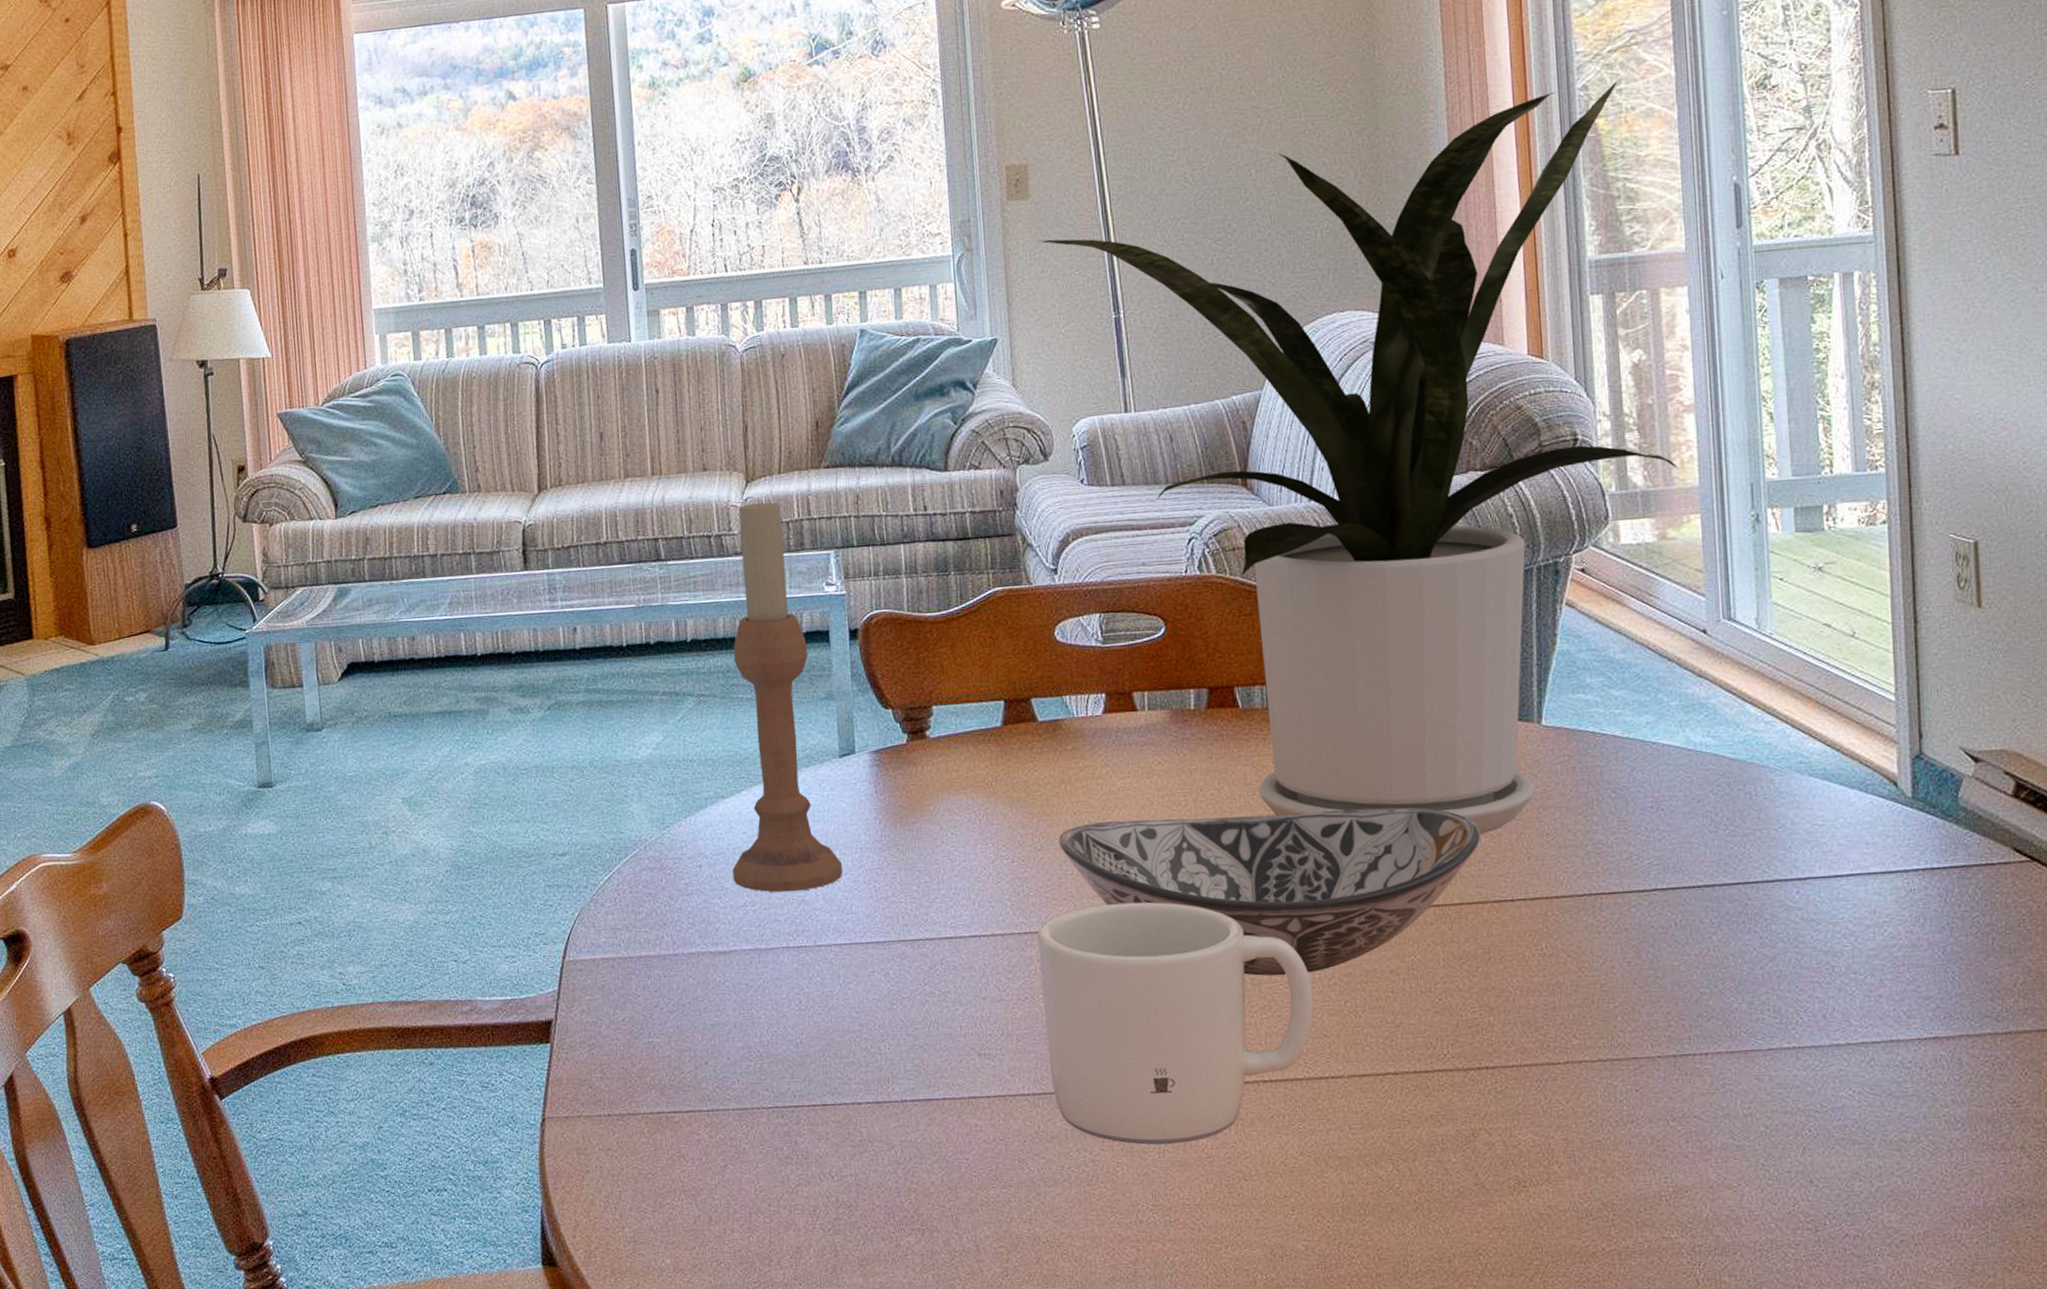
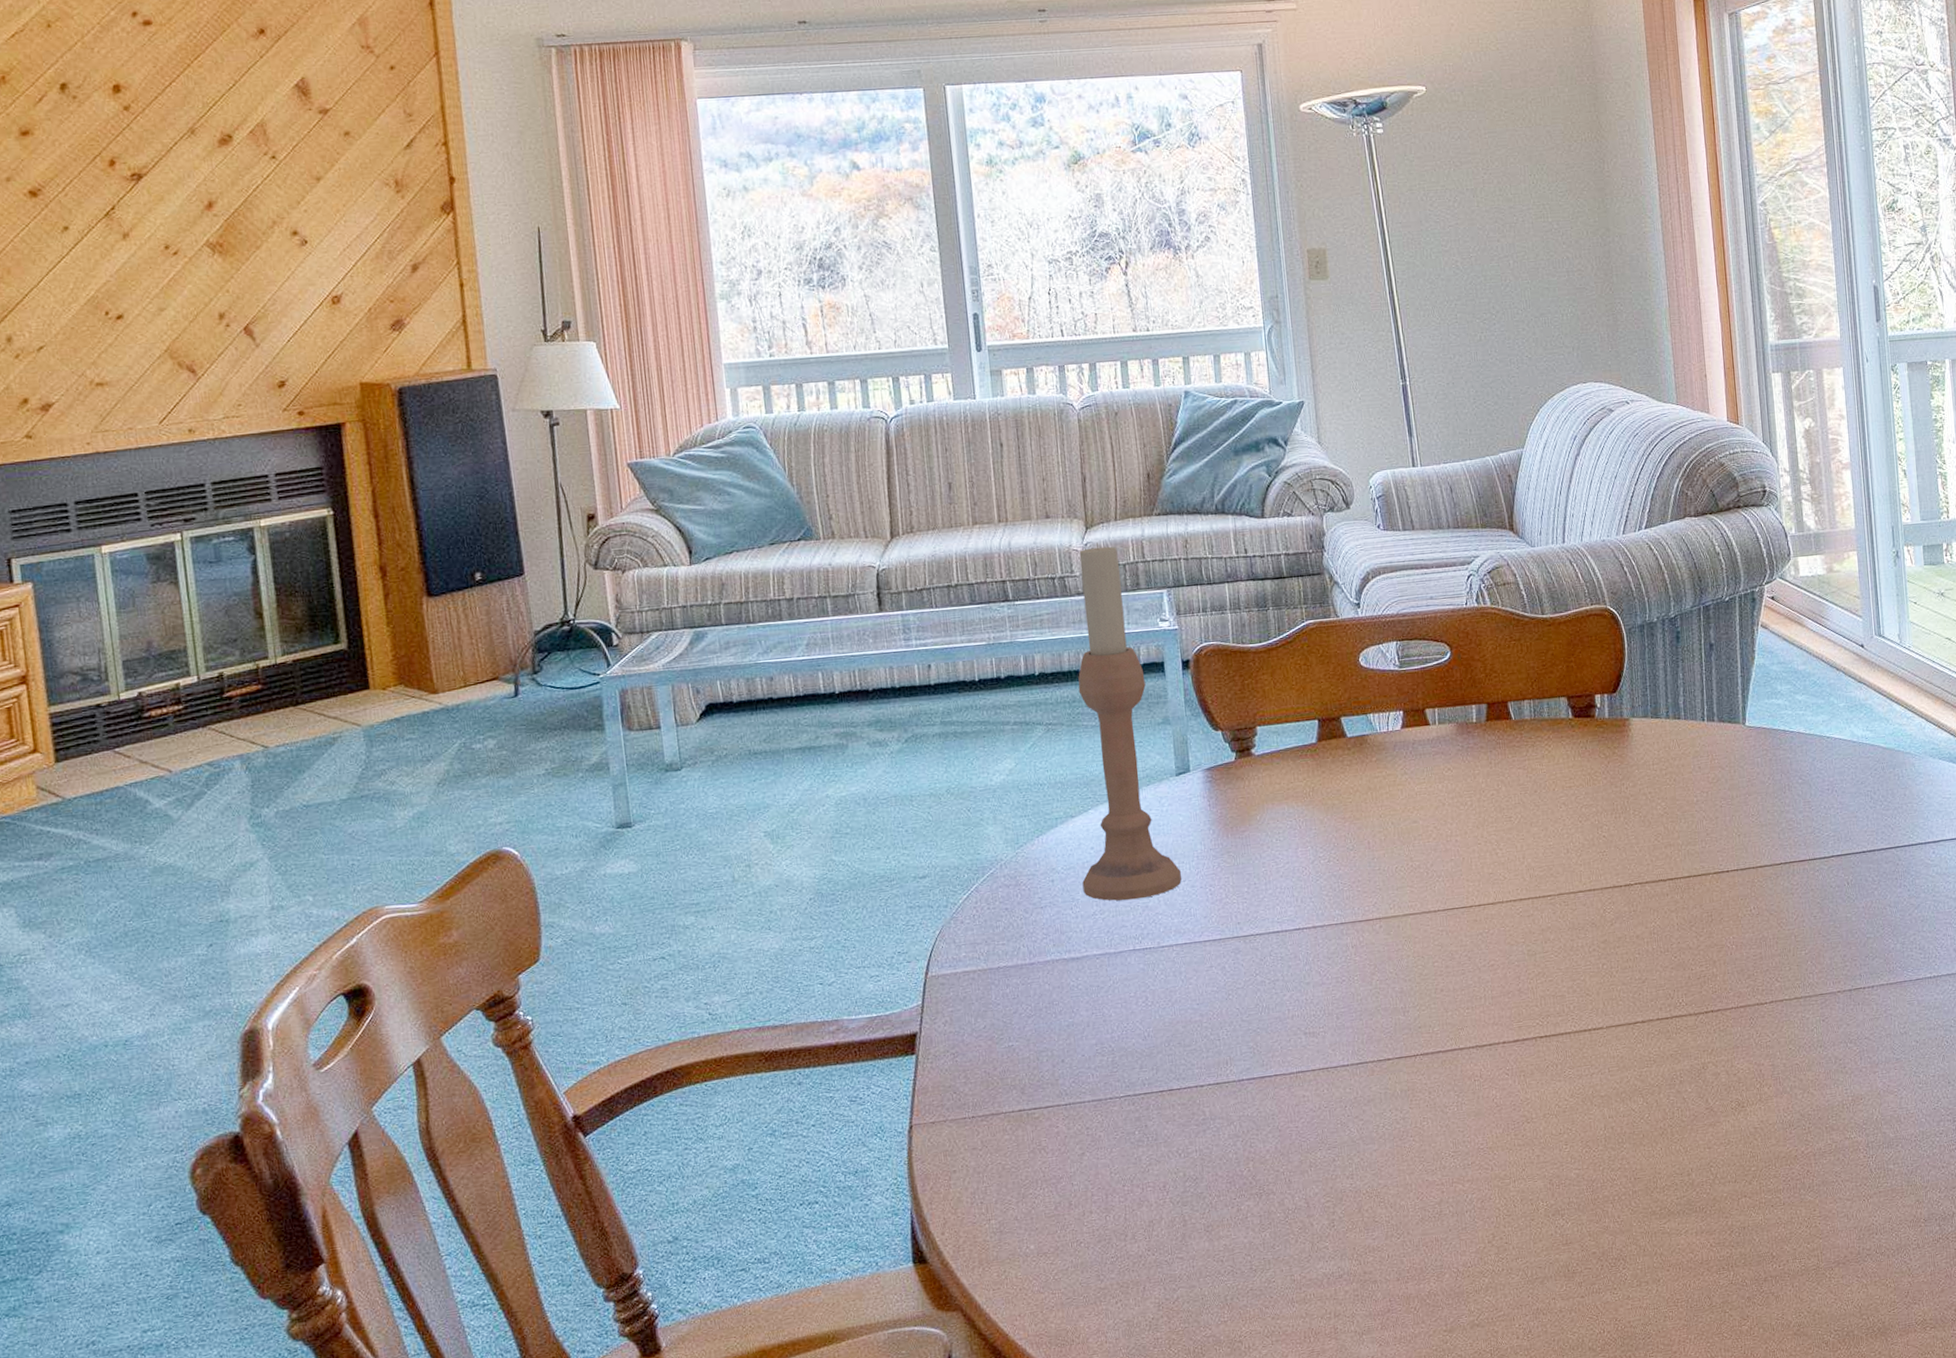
house plant: present [1035,80,1679,834] -> none [1334,198,1840,818]
mug: present [1037,901,1314,1145] -> none [1352,889,1578,1101]
decorative bowl: present [1059,807,1481,976] -> none [1367,798,1703,948]

